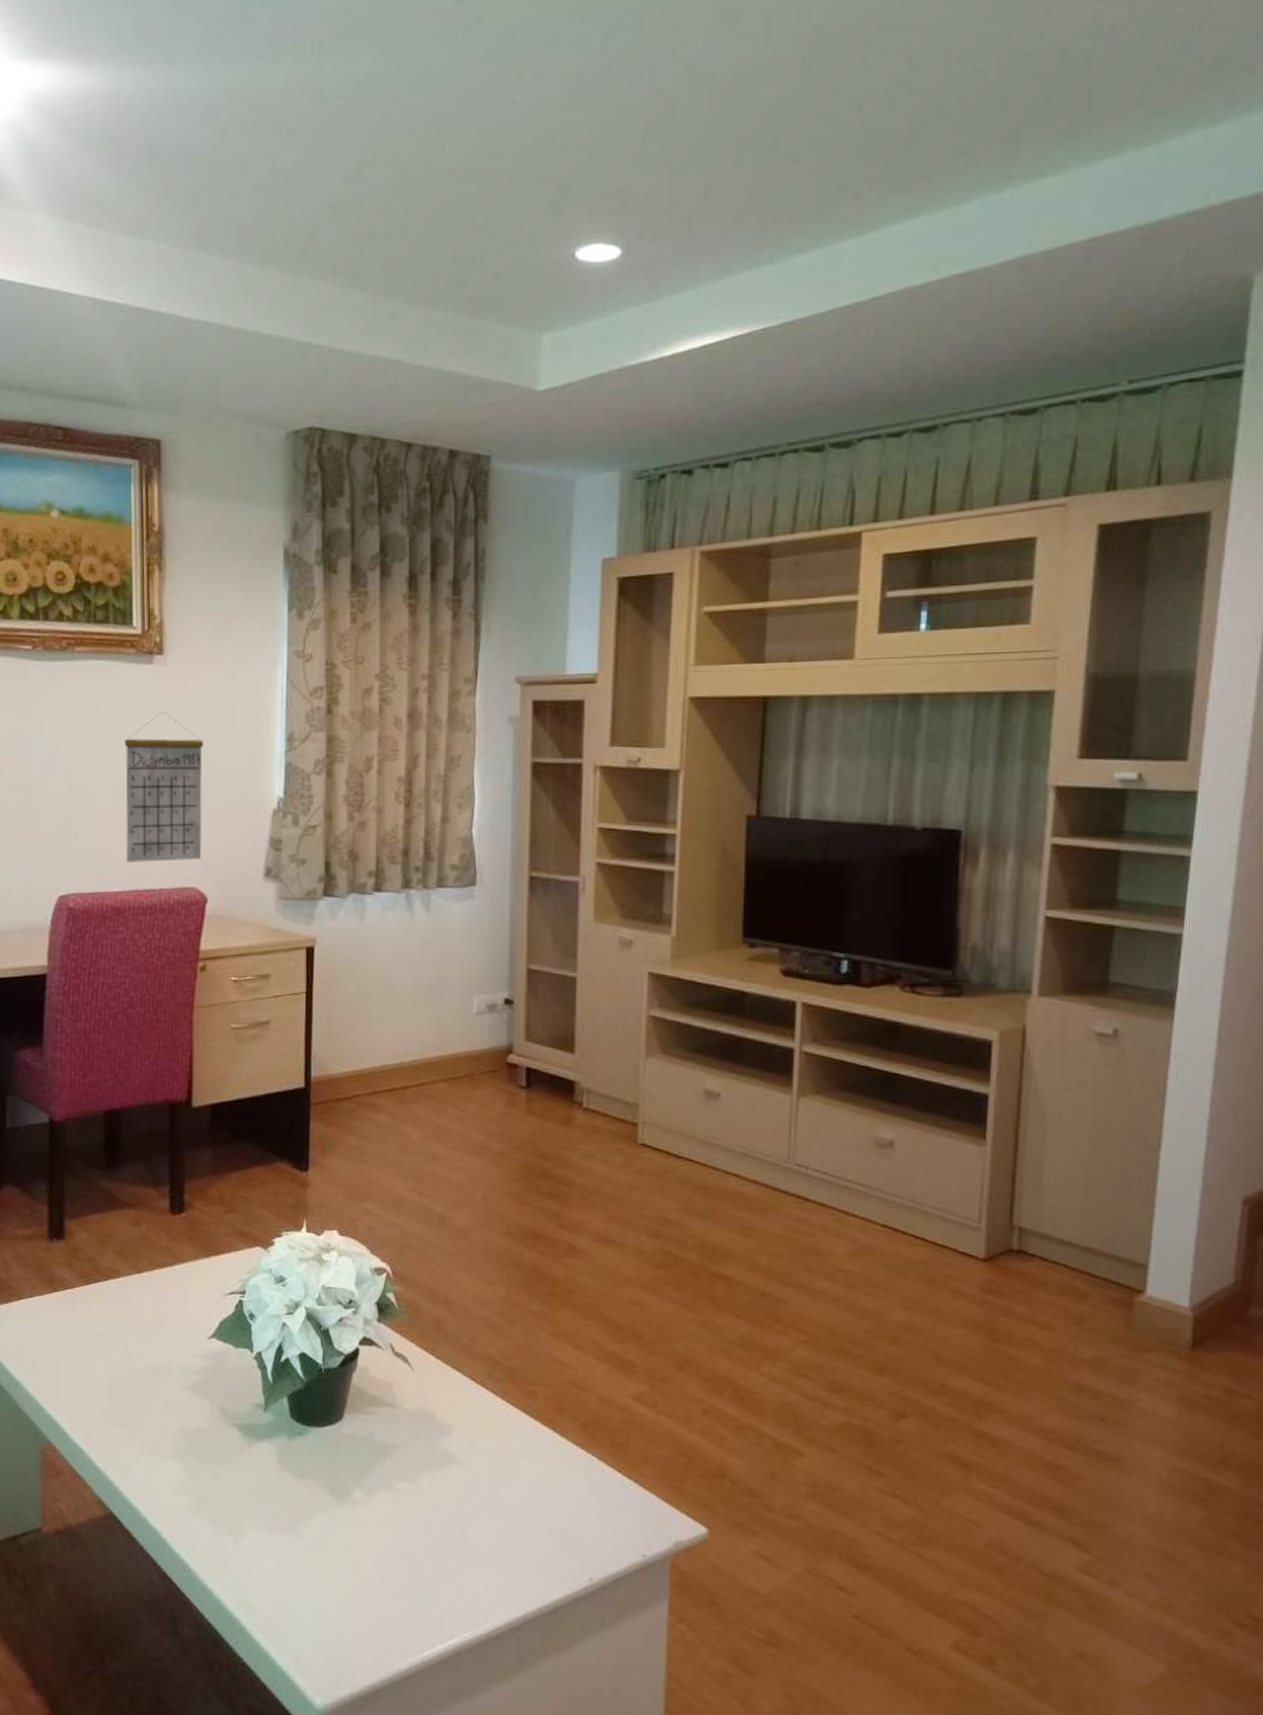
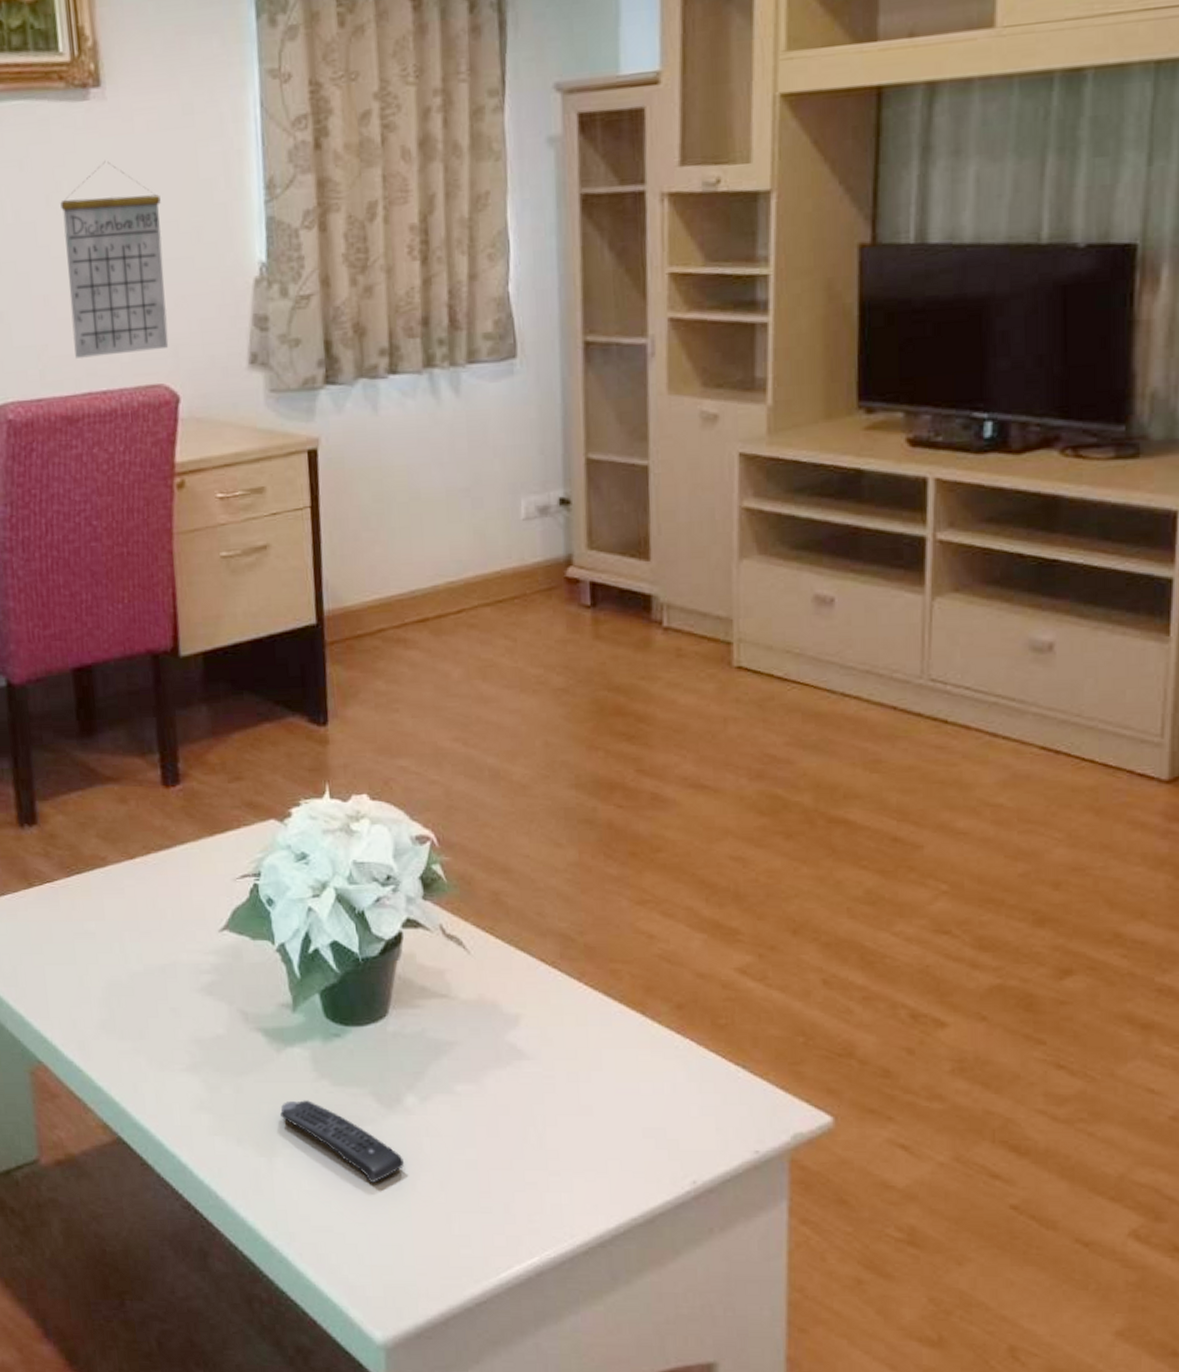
remote control: none [248,1489,350,1566] -> present [280,1100,405,1184]

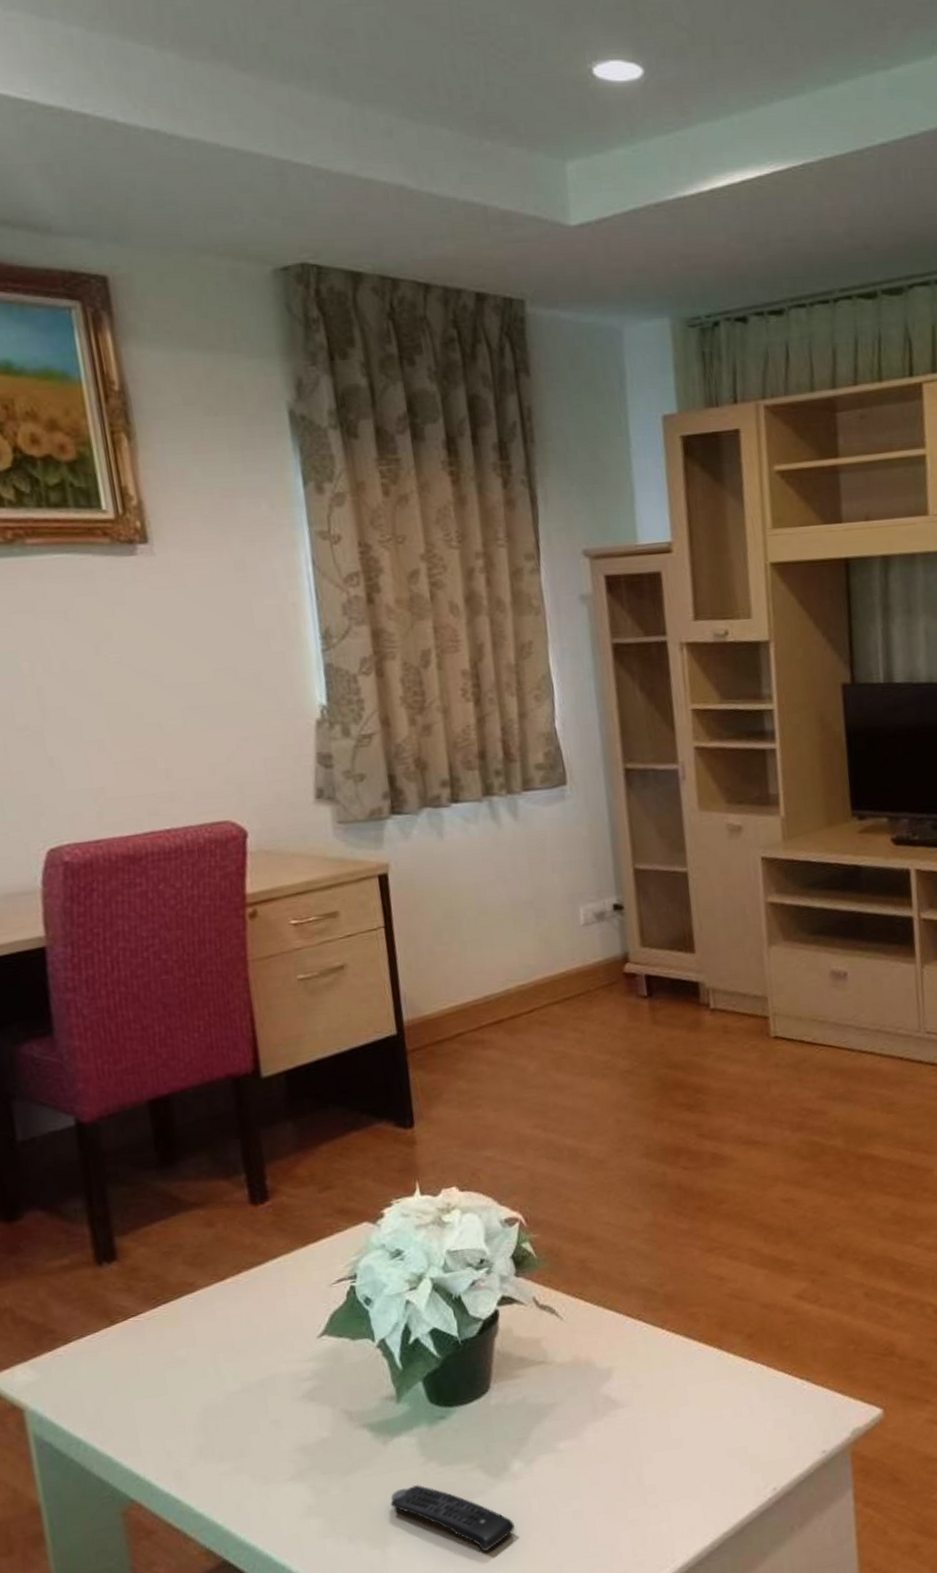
calendar: present [60,160,169,358] -> none [111,611,233,800]

